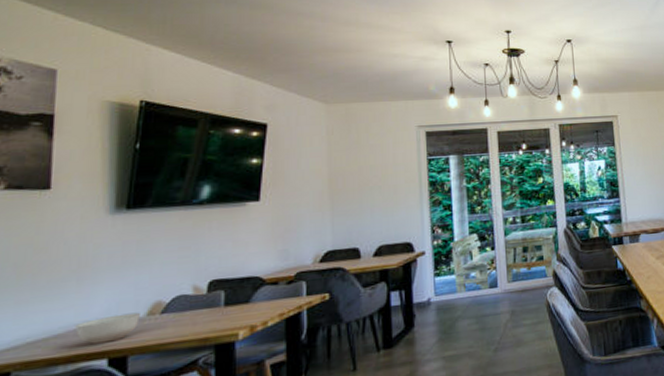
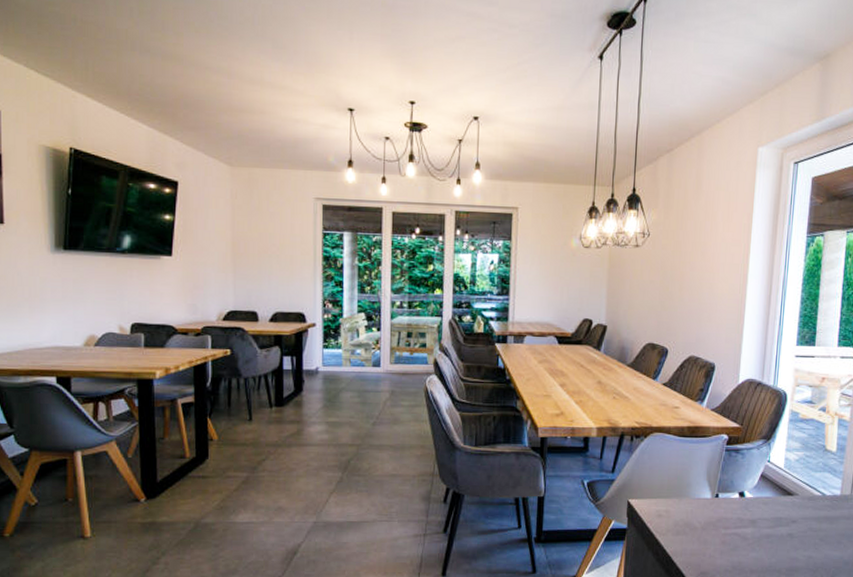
bowl: present [75,312,140,344] -> none [30,341,78,364]

